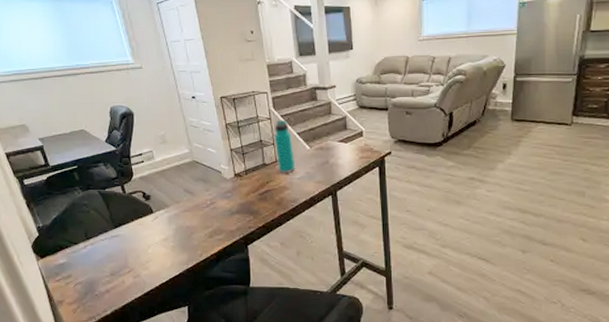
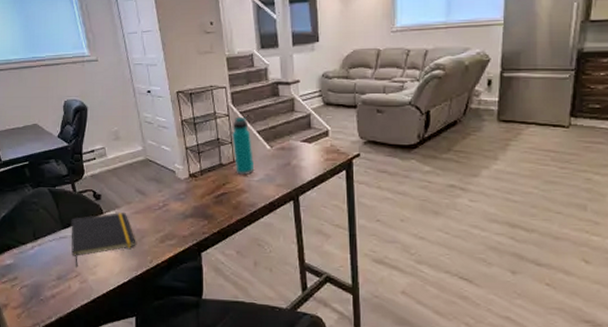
notepad: none [122,211,185,264] -> present [71,213,135,268]

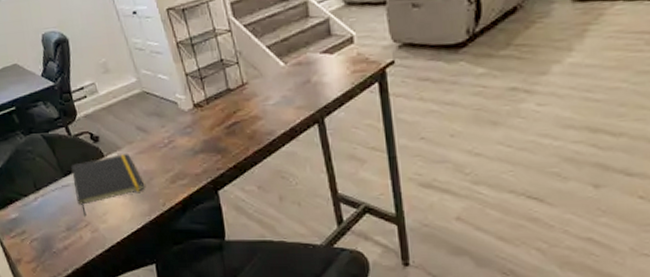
water bottle: present [232,116,253,175] -> none [236,30,267,99]

